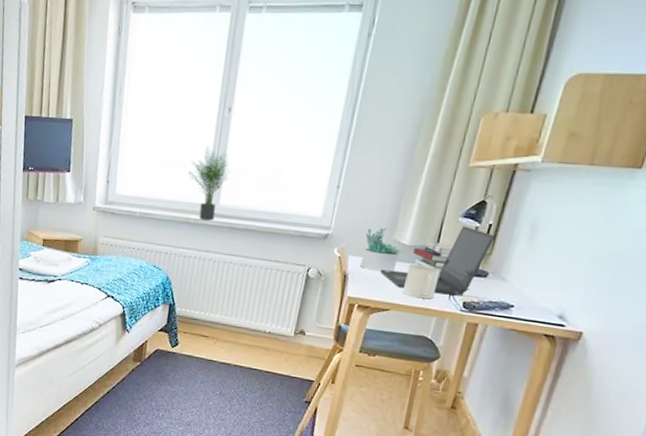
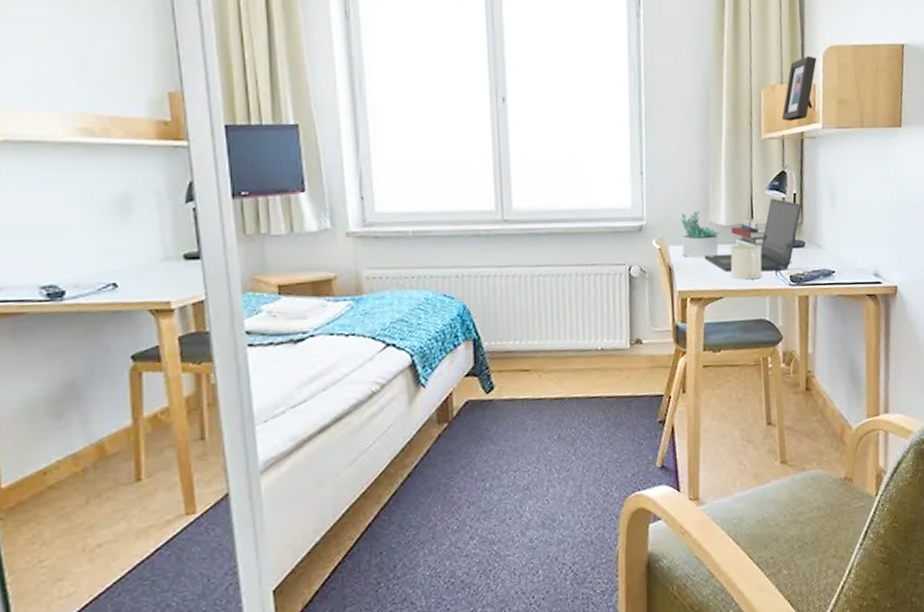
potted plant: present [188,146,232,221] -> none [467,142,520,230]
picture frame: none [497,83,557,152] -> present [781,56,817,121]

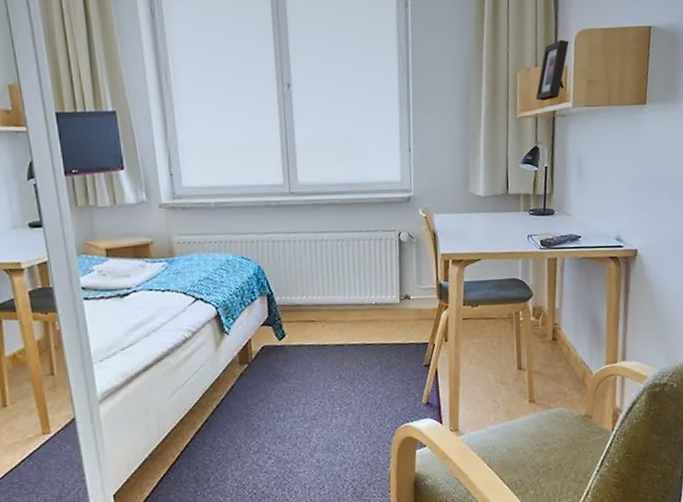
succulent plant: present [680,211,721,258] -> none [444,183,479,225]
laptop: present [704,198,802,273] -> none [464,171,553,238]
mug: present [730,244,763,280] -> none [487,212,516,244]
books: present [731,218,768,248] -> none [488,189,521,216]

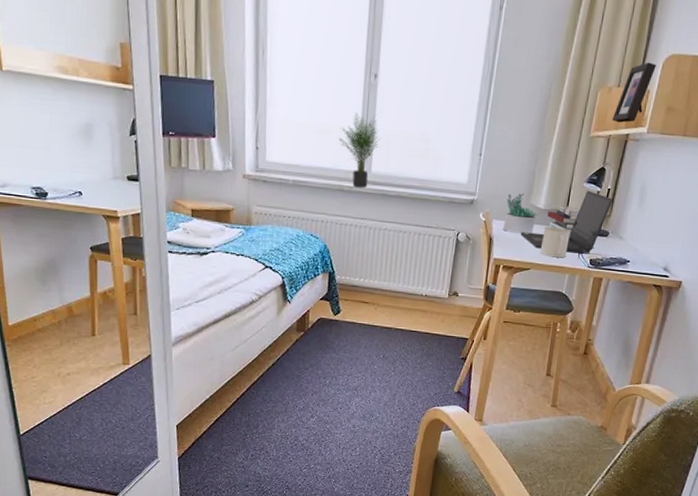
potted plant: none [259,124,304,201] -> present [339,112,381,188]
succulent plant: none [444,183,479,225] -> present [503,193,538,234]
laptop: none [464,171,553,238] -> present [520,190,614,254]
mug: none [487,212,516,244] -> present [540,226,571,258]
books: none [488,189,521,216] -> present [547,205,581,232]

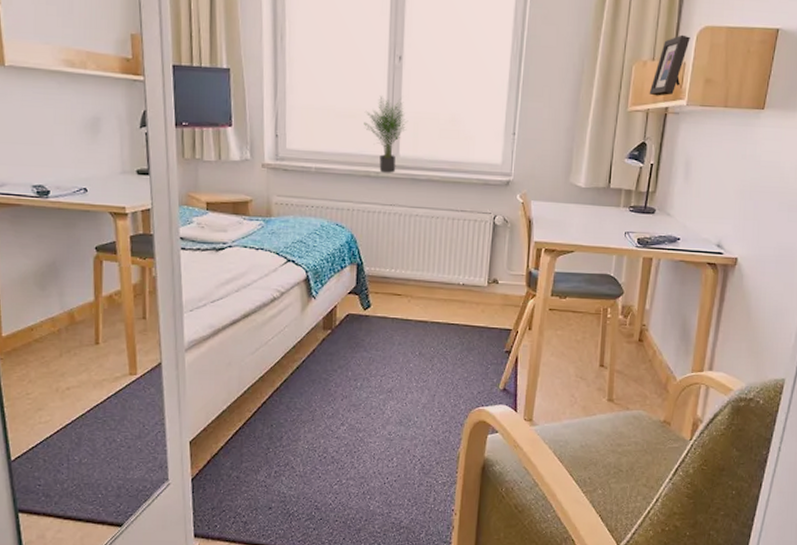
succulent plant: present [503,193,538,234] -> none [542,172,579,215]
laptop: present [520,190,614,254] -> none [561,166,658,233]
mug: present [540,226,571,258] -> none [583,206,615,238]
books: present [547,205,581,232] -> none [589,183,623,211]

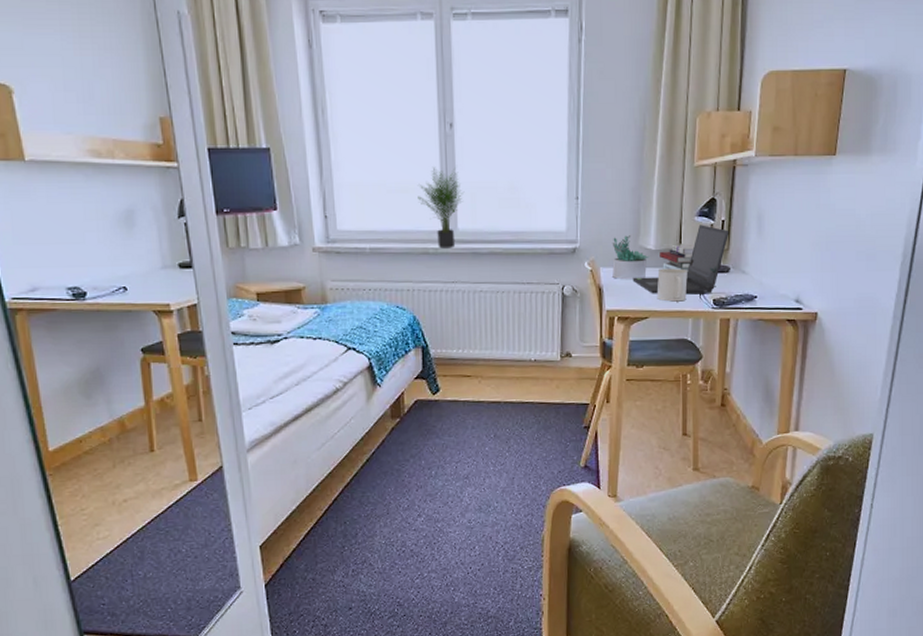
succulent plant: none [542,172,579,215] -> present [612,235,649,280]
laptop: none [561,166,658,233] -> present [632,224,730,294]
mug: none [583,206,615,238] -> present [656,268,688,302]
books: none [589,183,623,211] -> present [660,244,695,272]
picture frame: present [649,34,690,96] -> none [715,81,755,148]

